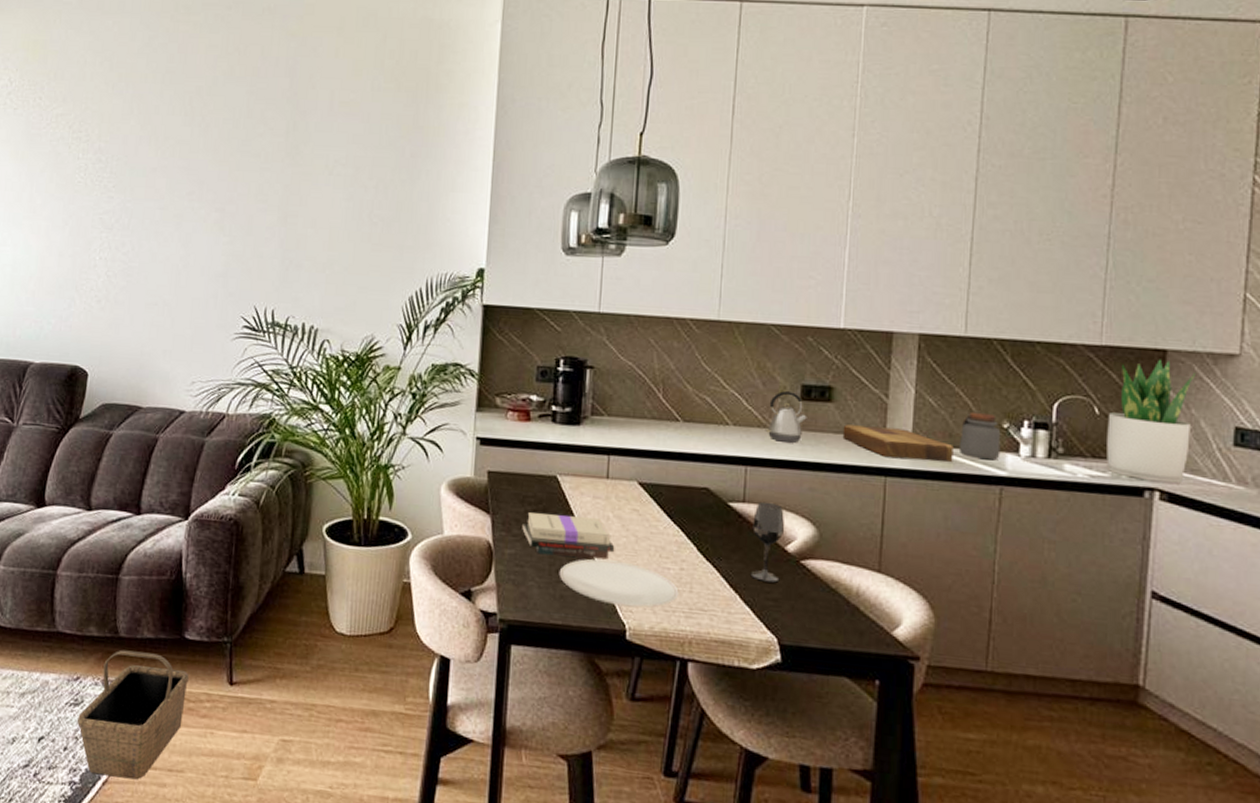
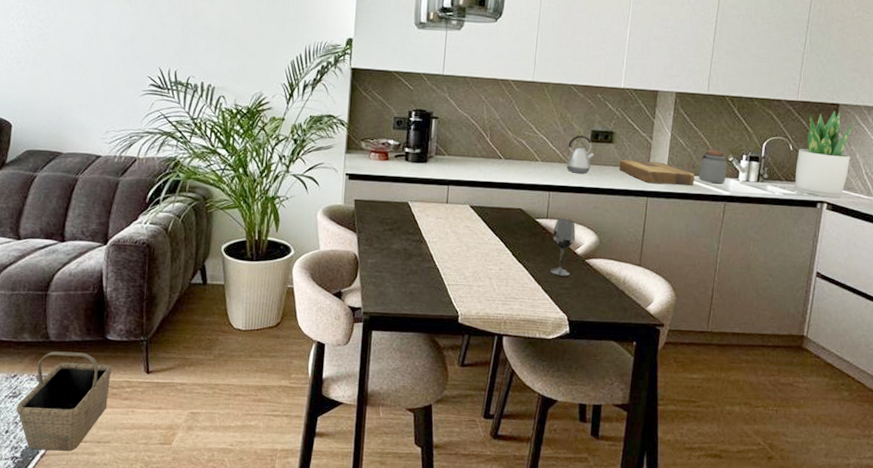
books: present [522,512,615,560] -> none [381,231,452,264]
plate: present [559,559,679,609] -> none [409,264,498,299]

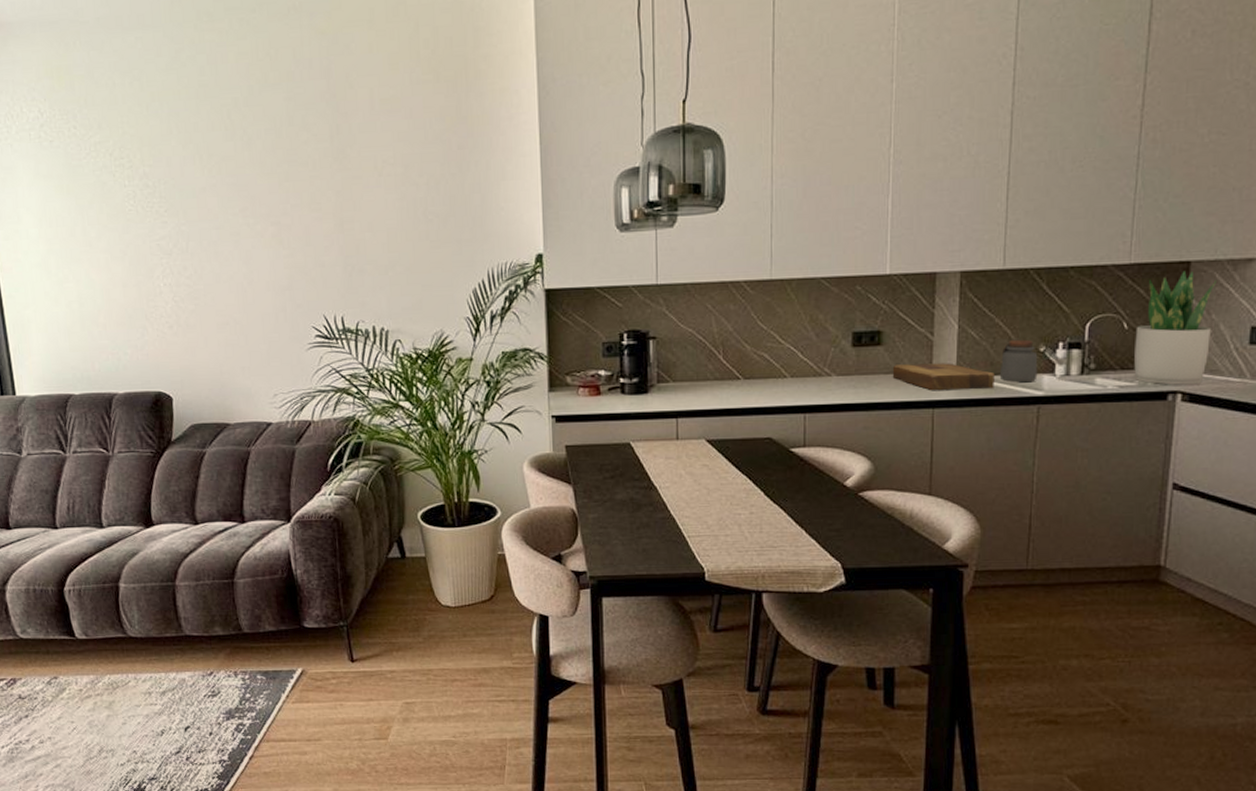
basket: present [17,351,112,452] -> none [217,643,313,752]
wine glass: present [550,217,576,276] -> none [814,444,843,515]
kettle: present [564,135,595,174] -> none [820,339,859,388]

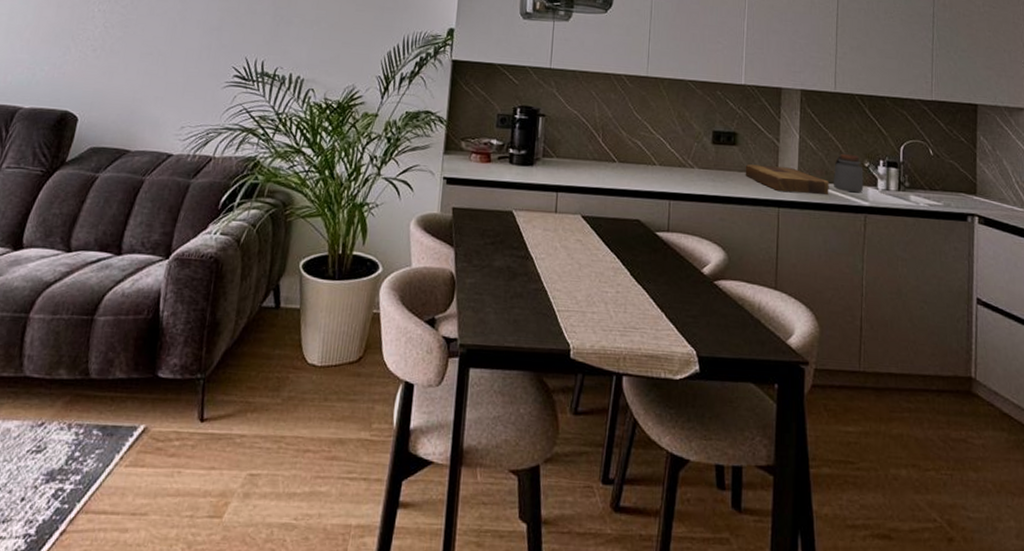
planter: present [1134,270,1216,385] -> none [939,111,998,210]

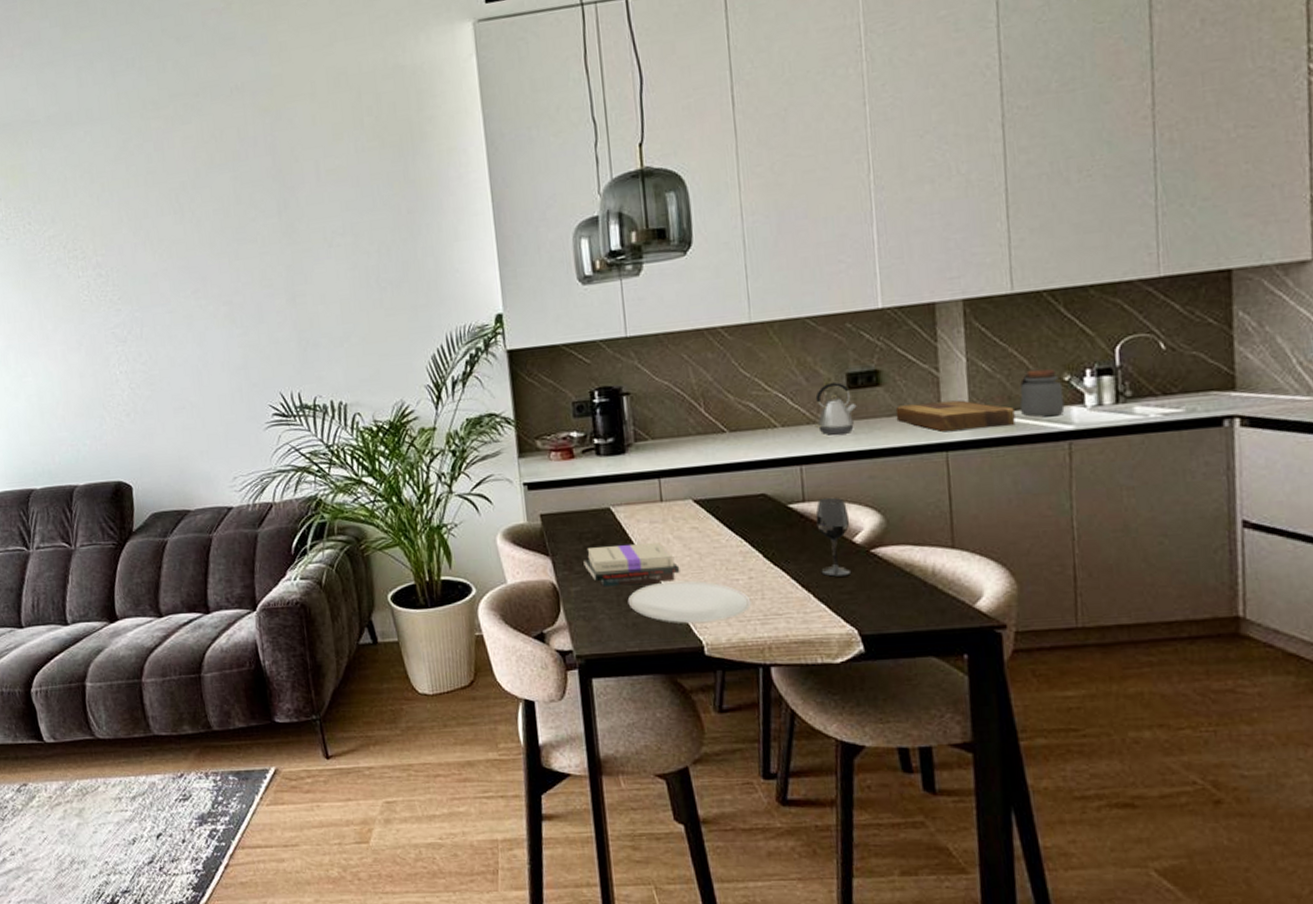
books: none [481,244,562,286] -> present [583,541,680,587]
plate: none [513,285,615,329] -> present [627,580,752,624]
wine glass: none [674,231,701,302] -> present [815,497,852,577]
kettle: none [684,135,718,180] -> present [815,382,857,435]

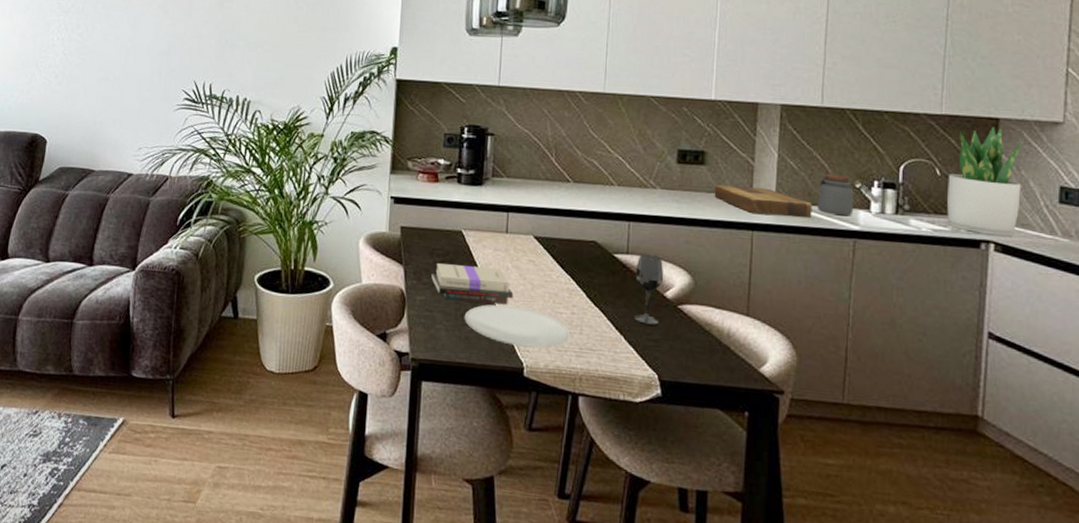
kettle: present [815,382,857,435] -> none [646,154,683,201]
planter: none [1175,280,1267,410] -> present [947,126,1024,236]

